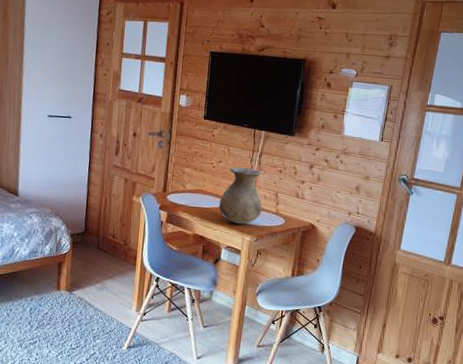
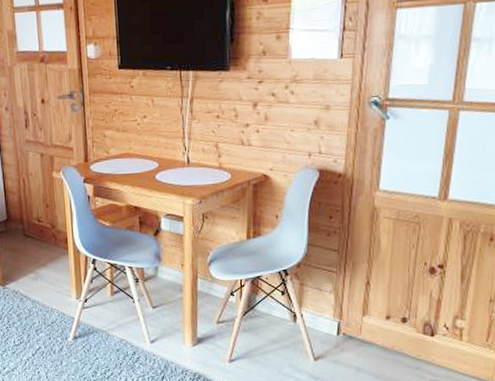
vase: present [218,167,262,225] -> none [150,119,202,187]

